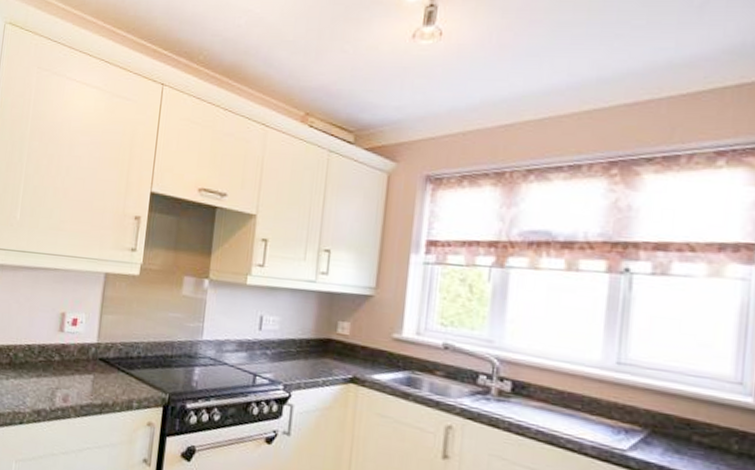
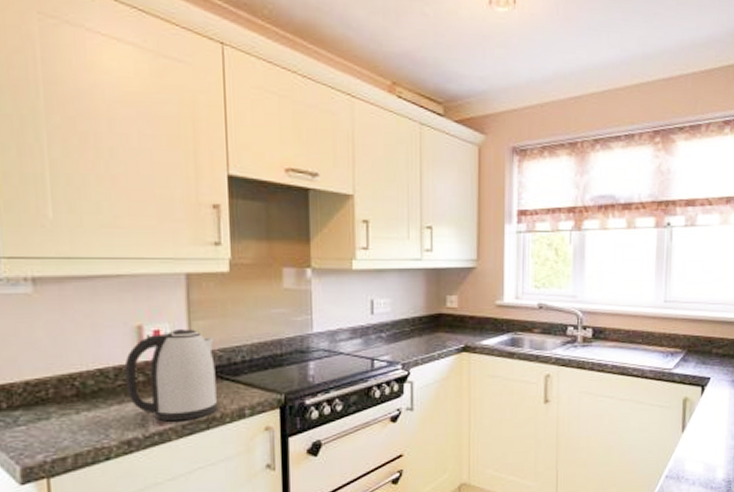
kettle: none [45,320,118,403] -> present [124,329,217,422]

